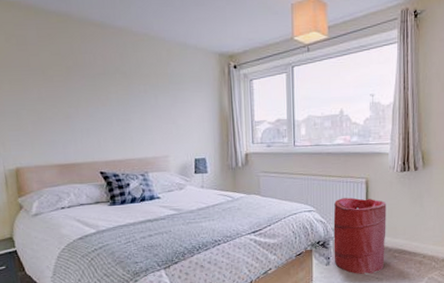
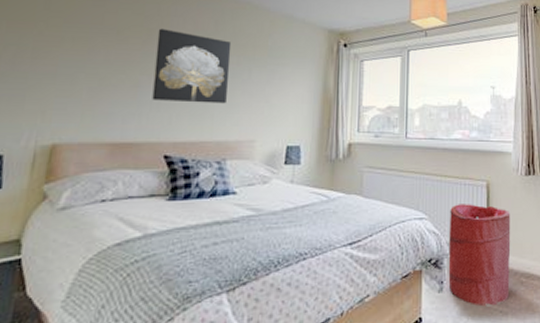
wall art: none [74,65,141,128] -> present [152,28,232,104]

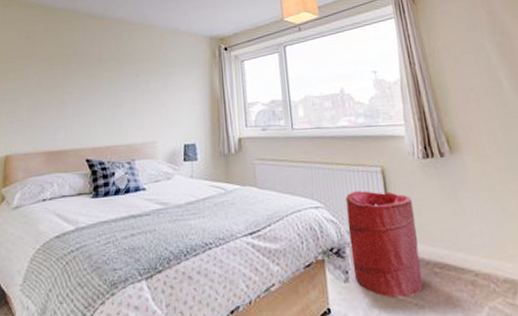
wall art: present [152,28,232,104] -> none [74,54,131,114]

